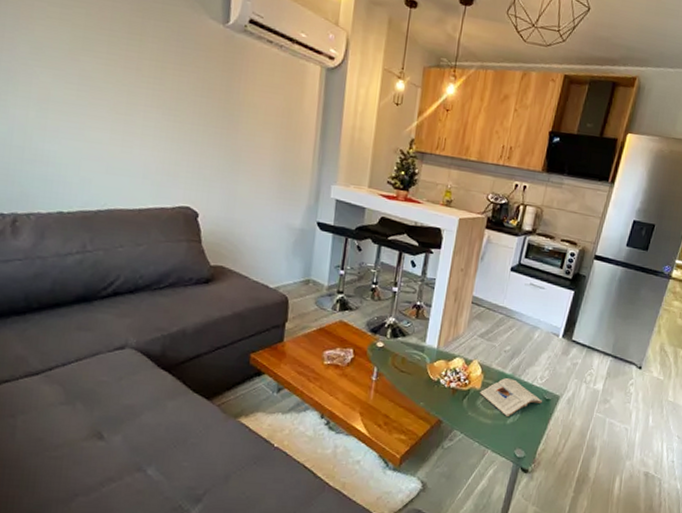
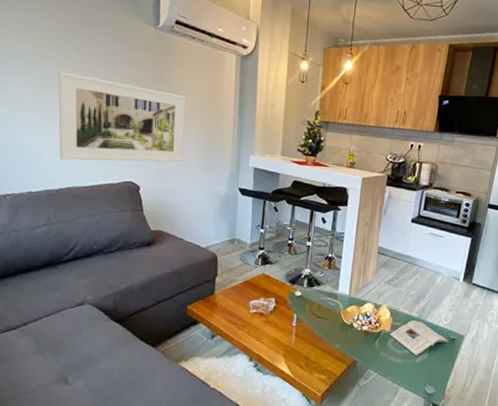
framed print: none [99,68,259,188] -> present [58,71,186,163]

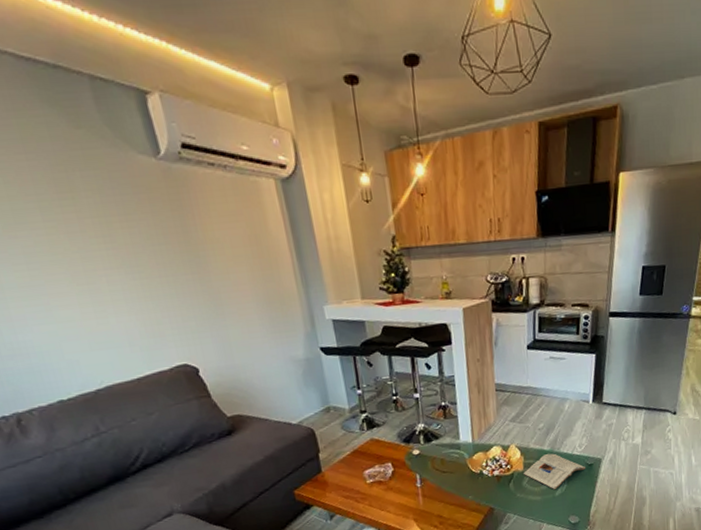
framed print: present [58,71,186,163] -> none [44,239,244,354]

